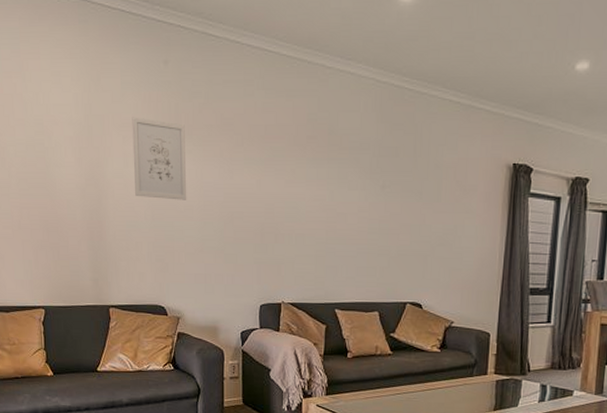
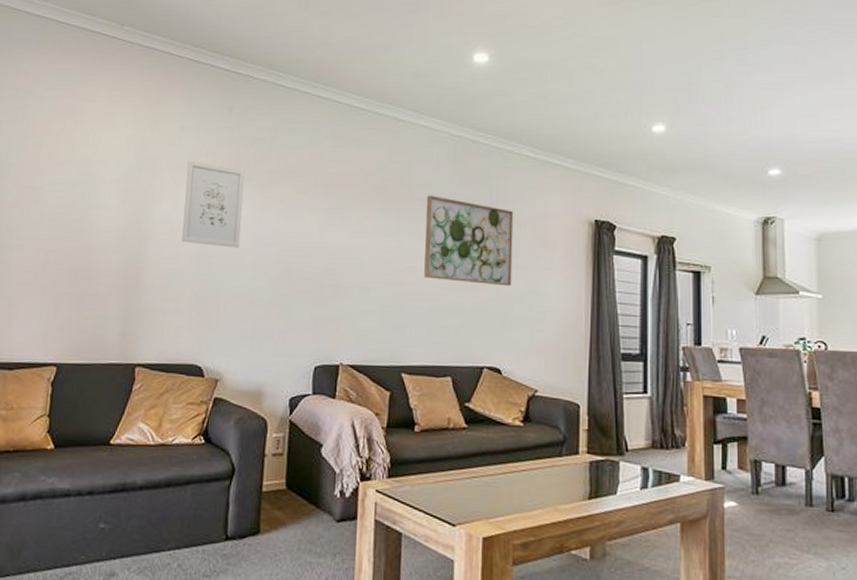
wall art: none [353,144,437,230] -> present [424,195,514,287]

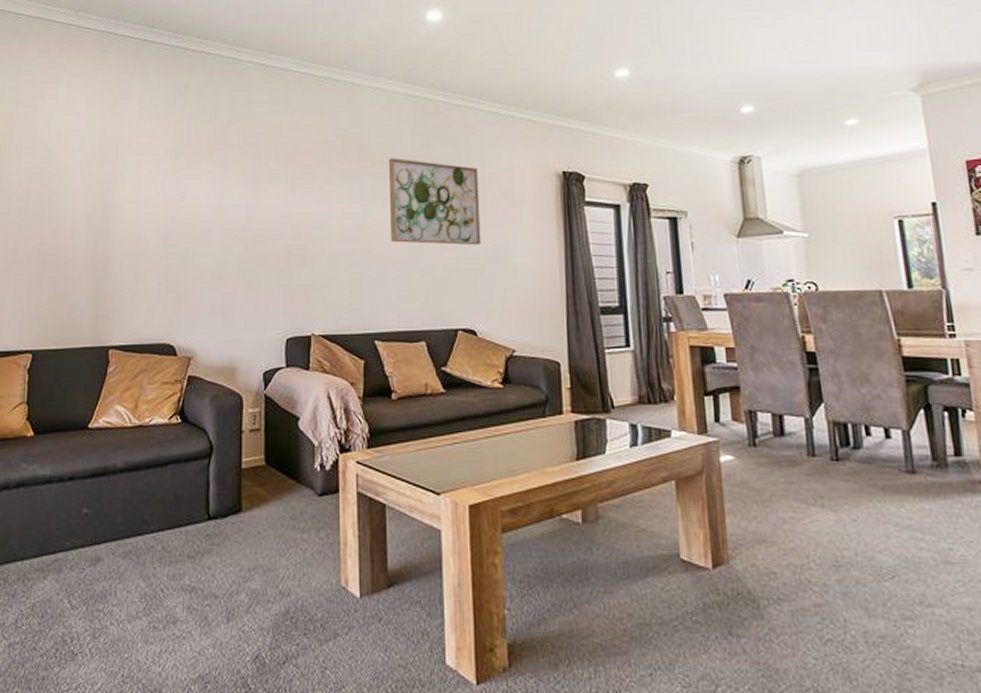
wall art: present [182,160,245,248] -> none [147,140,205,224]

